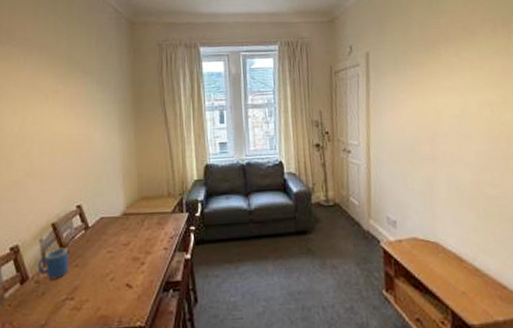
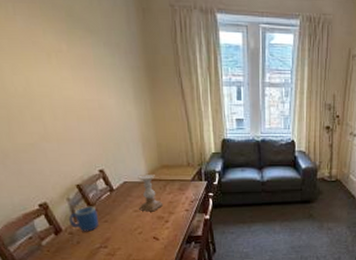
candle holder: none [114,207,140,253] -> present [138,173,164,212]

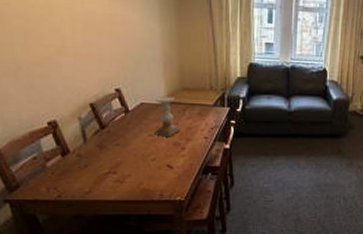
mug: present [68,206,99,232] -> none [77,127,111,155]

